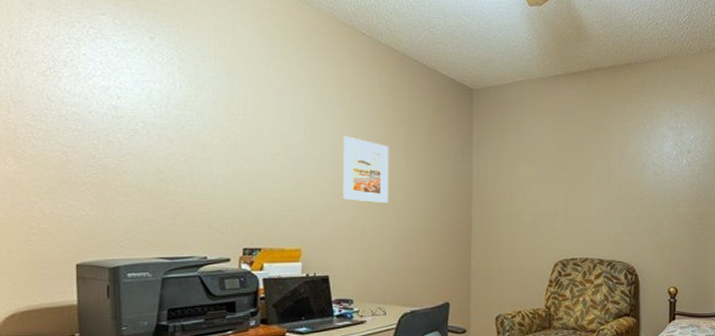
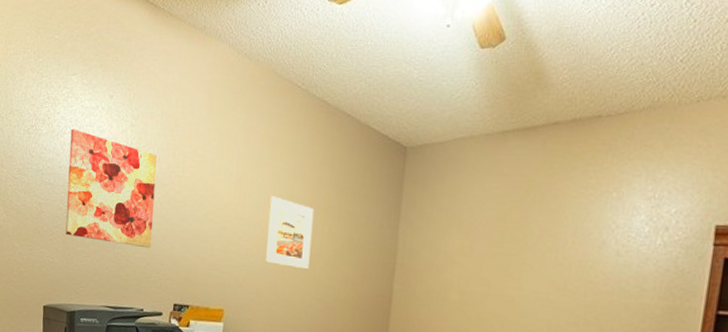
wall art: none [101,71,213,194] -> present [65,129,158,249]

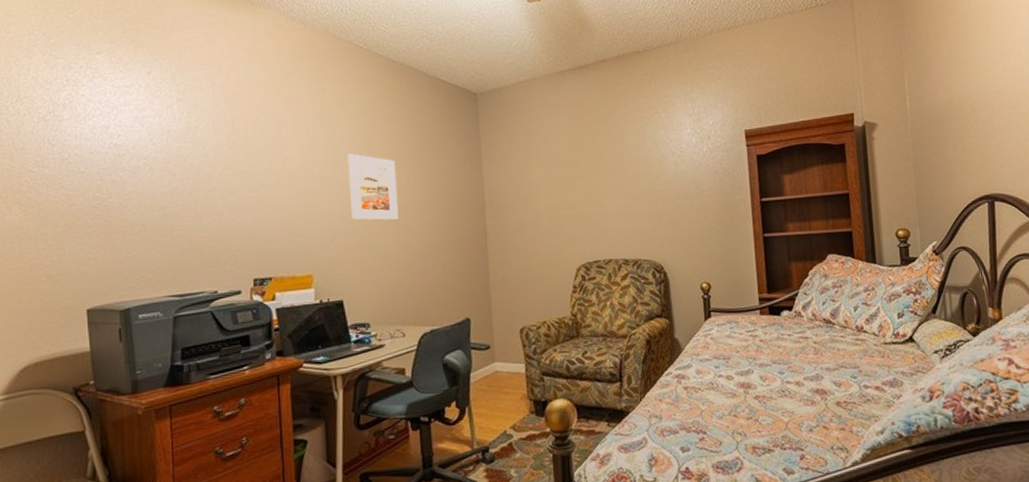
wall art: present [65,129,158,249] -> none [101,110,218,226]

